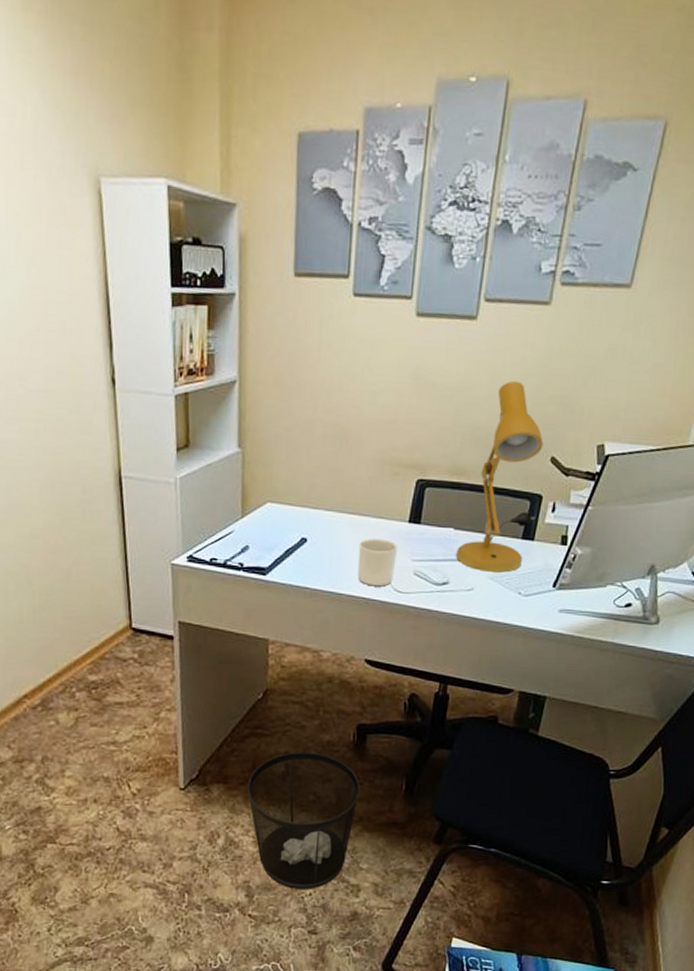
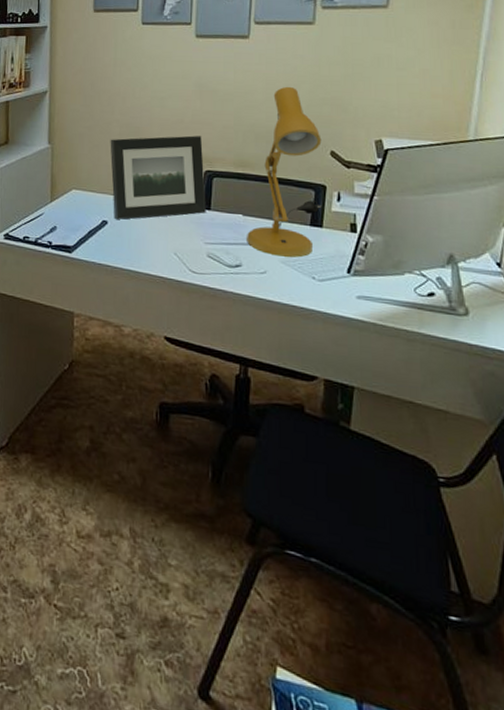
waste bin: present [247,751,360,889] -> none [53,426,165,583]
picture frame: none [311,438,417,536] -> present [110,135,206,220]
mug: present [357,538,397,587] -> none [153,222,190,267]

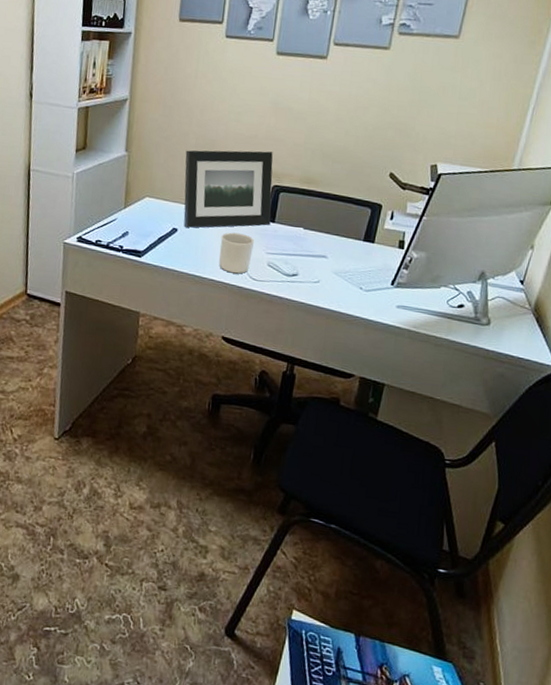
mug: none [153,222,190,267] -> present [219,232,254,274]
desk lamp: present [247,86,322,258] -> none [305,108,383,269]

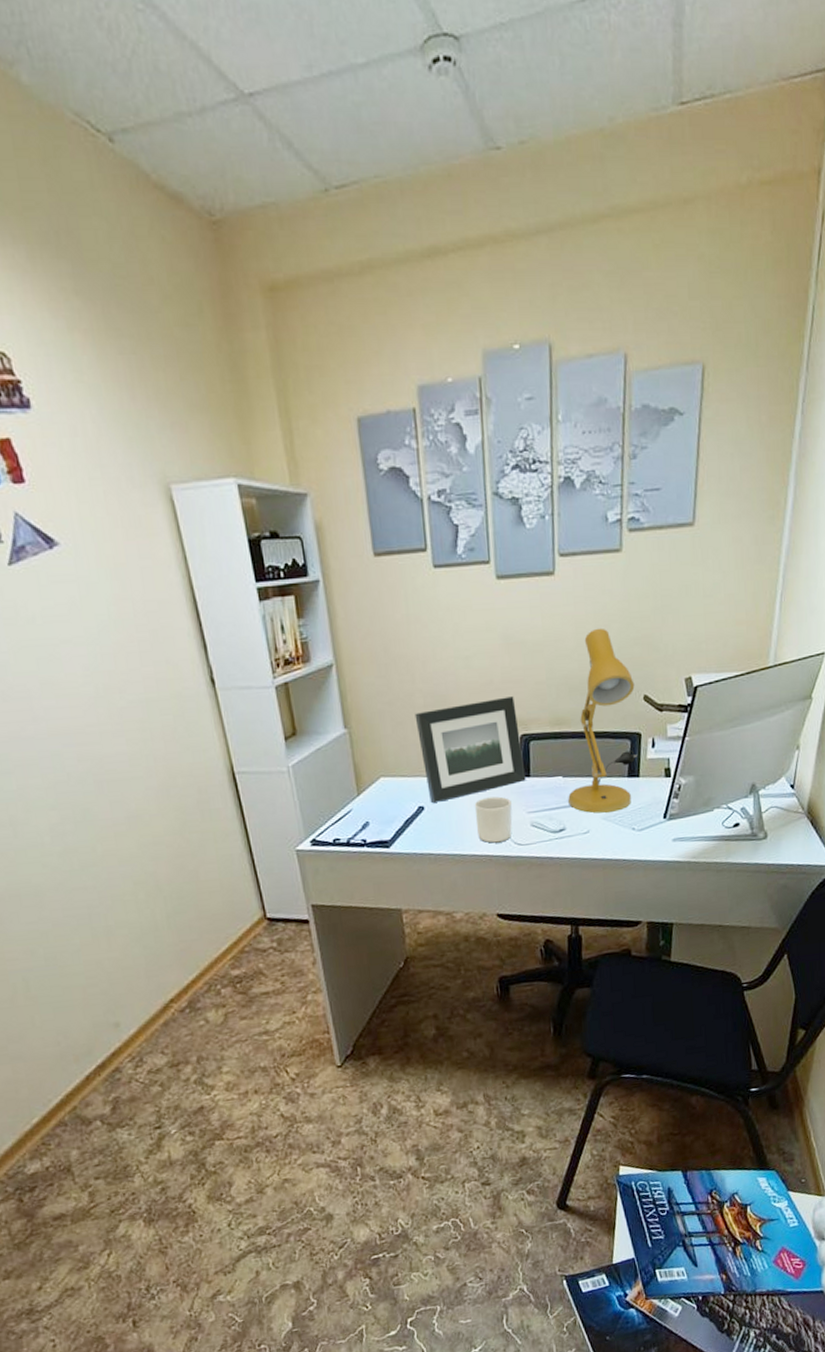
desk lamp: none [305,108,383,269] -> present [568,628,638,813]

